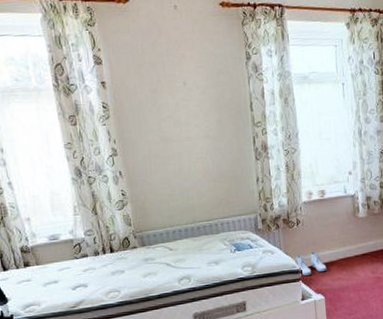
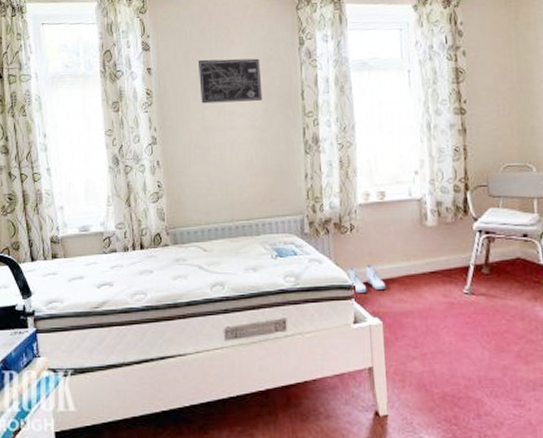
wall art: none [151,72,215,116] -> present [197,58,263,104]

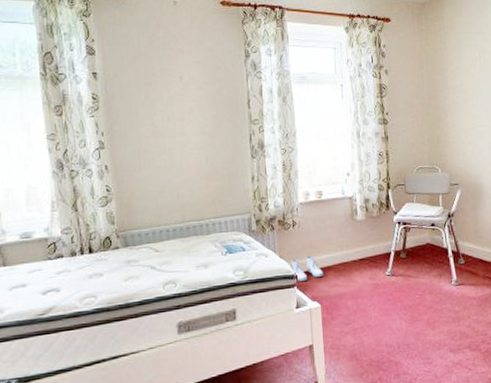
wall art: present [197,58,263,104] -> none [146,66,211,110]

